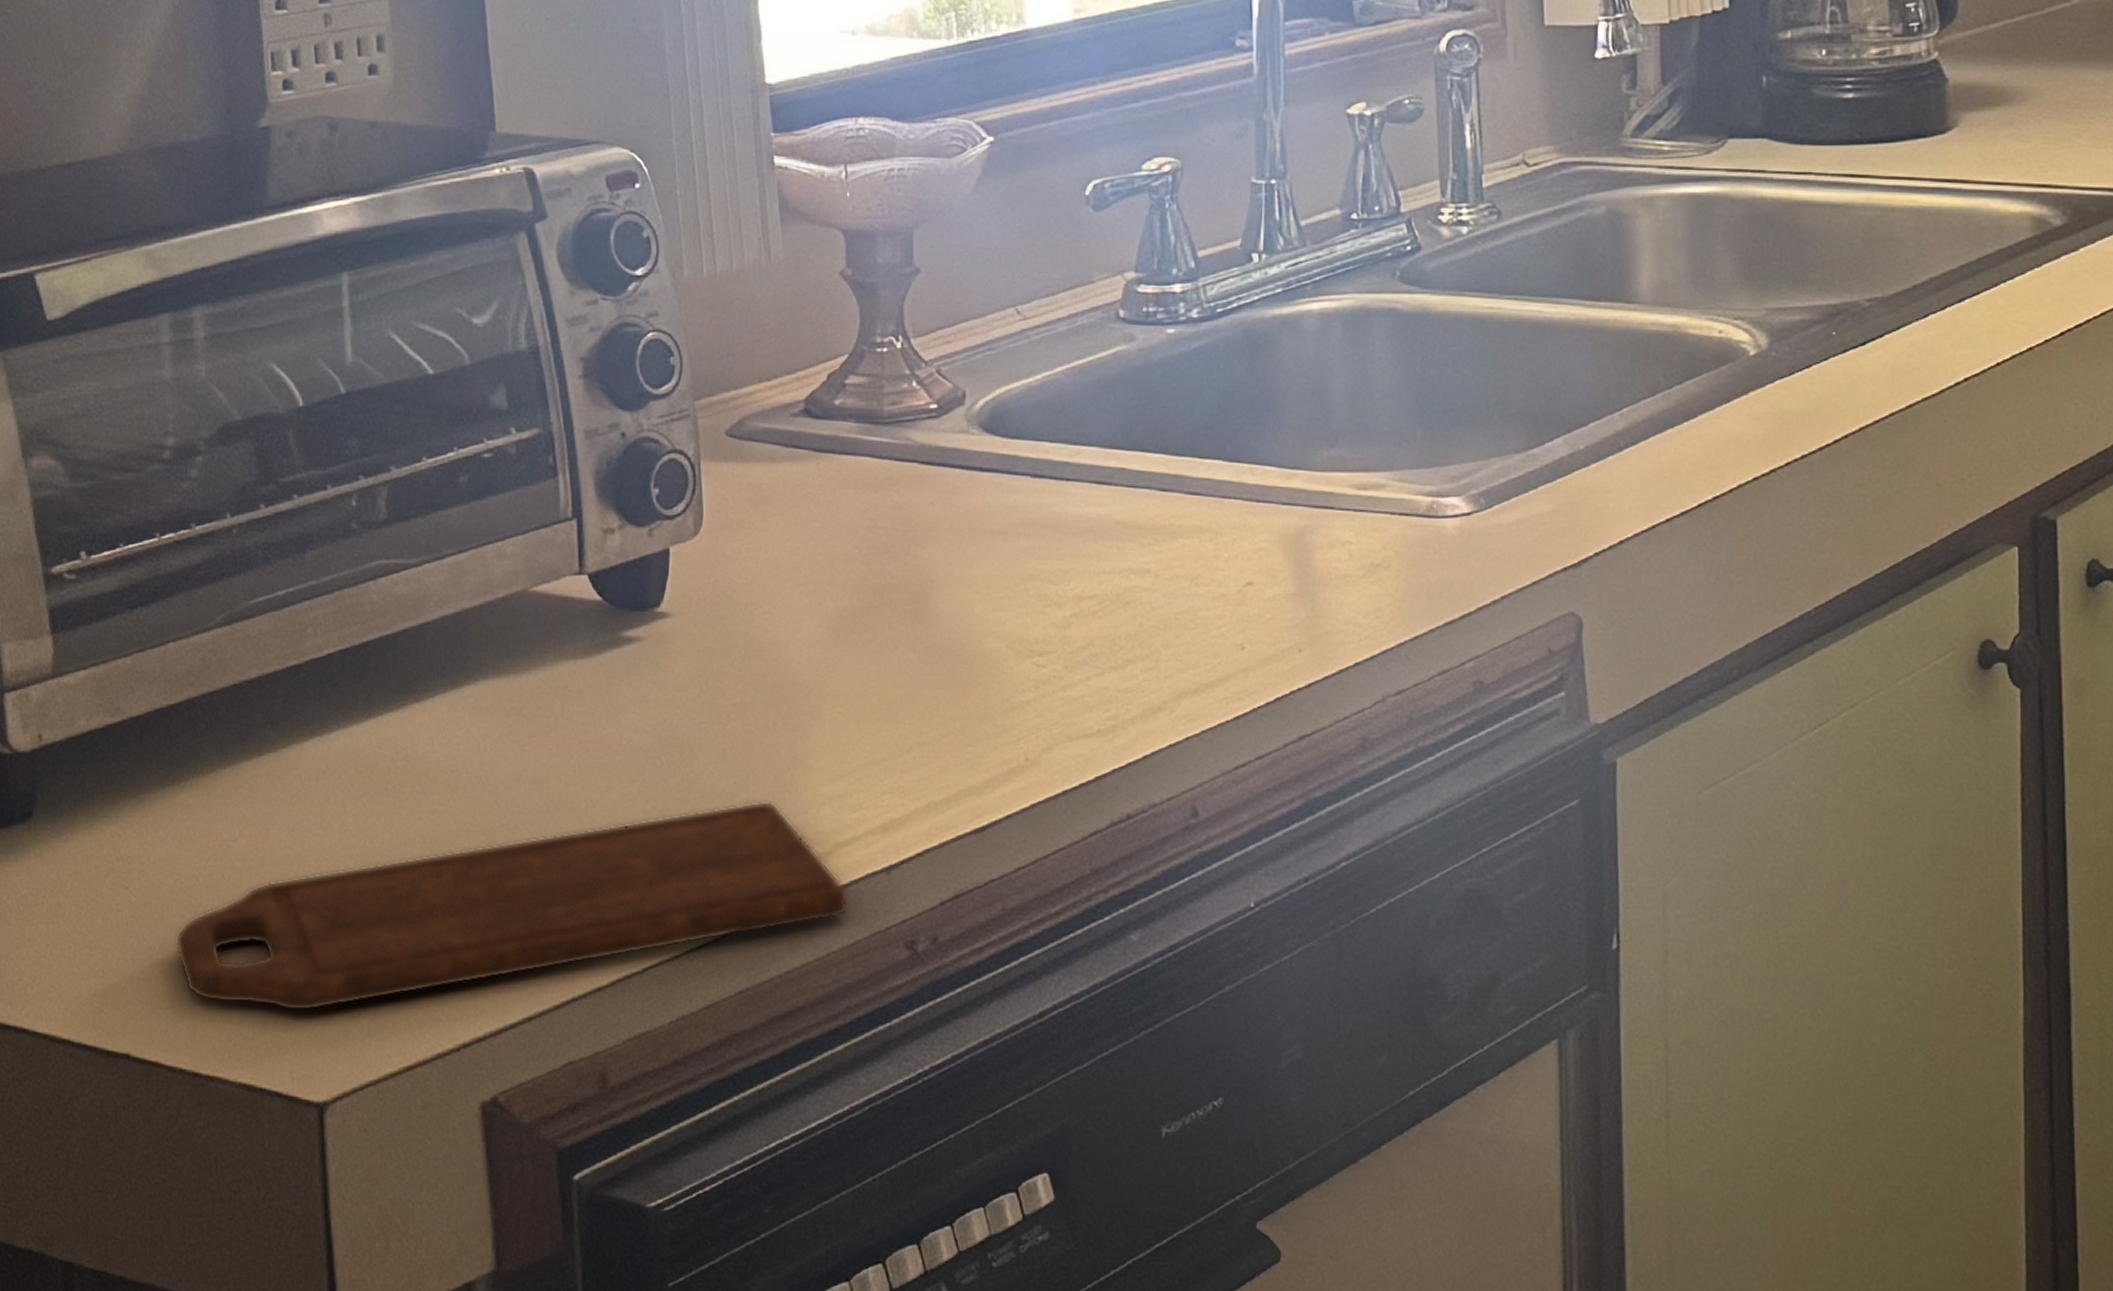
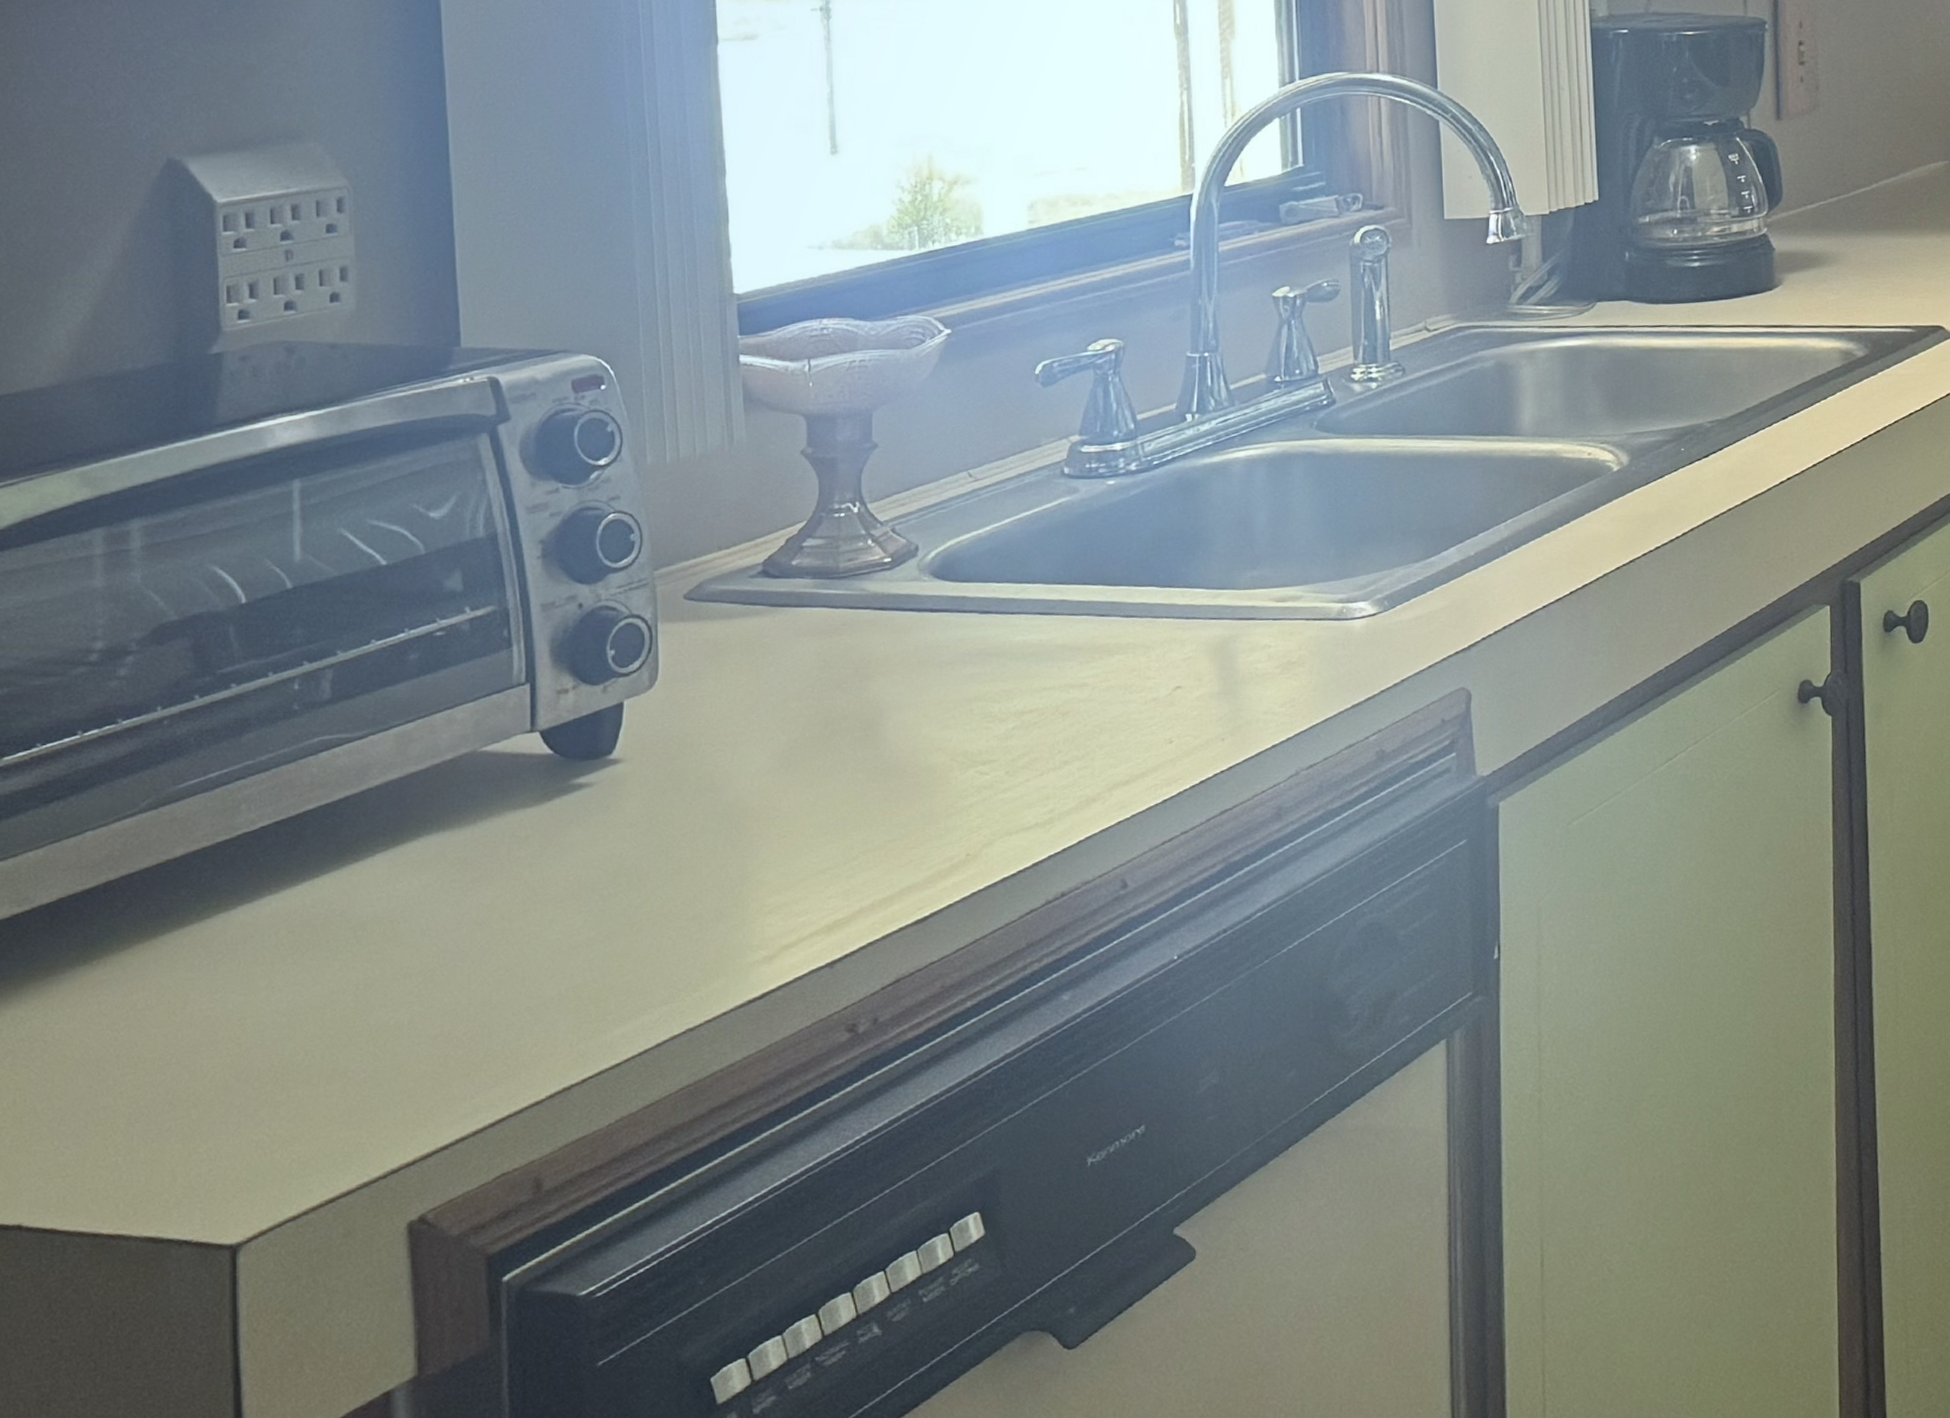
cutting board: present [175,800,848,1012] -> none [79,915,791,1164]

